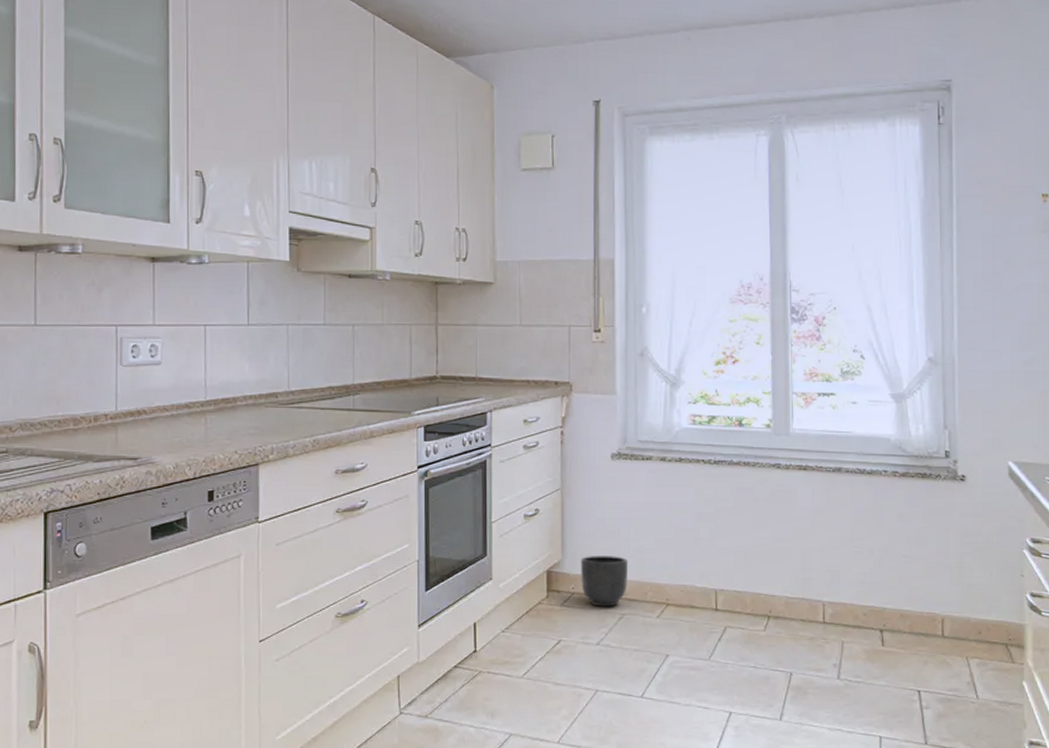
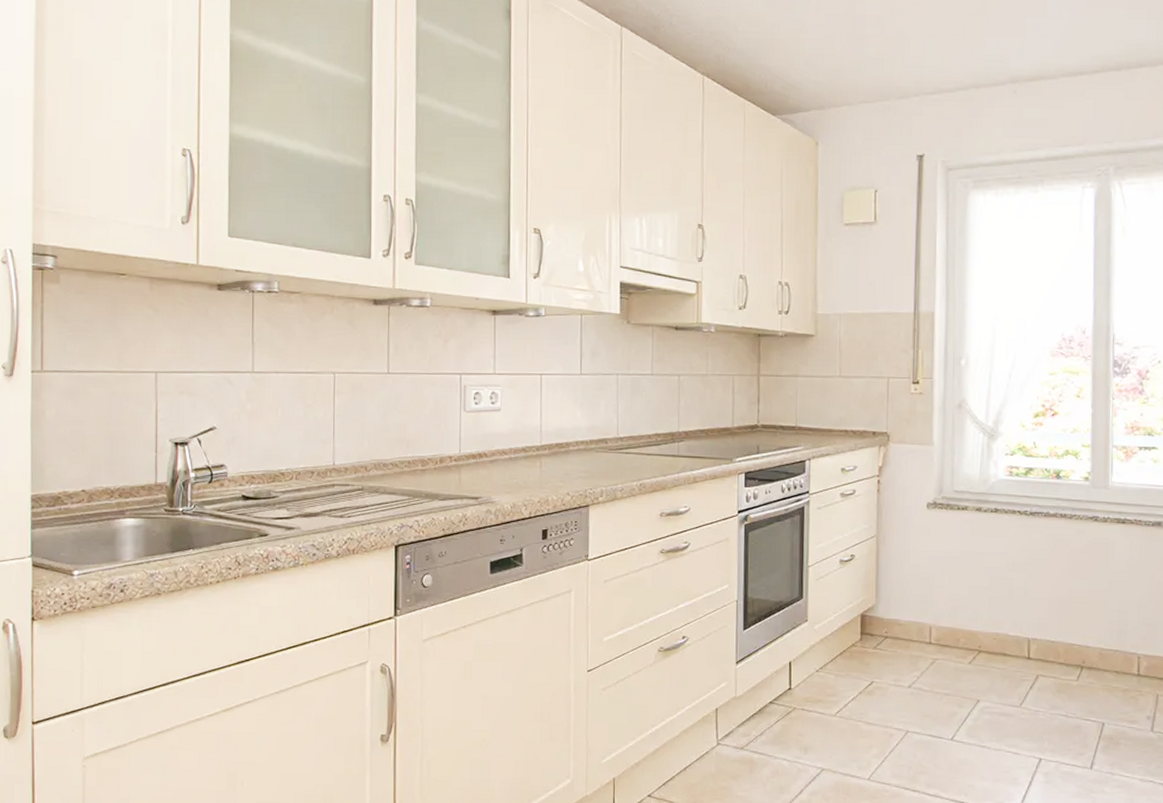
planter: present [580,556,628,607] -> none [893,602,941,652]

